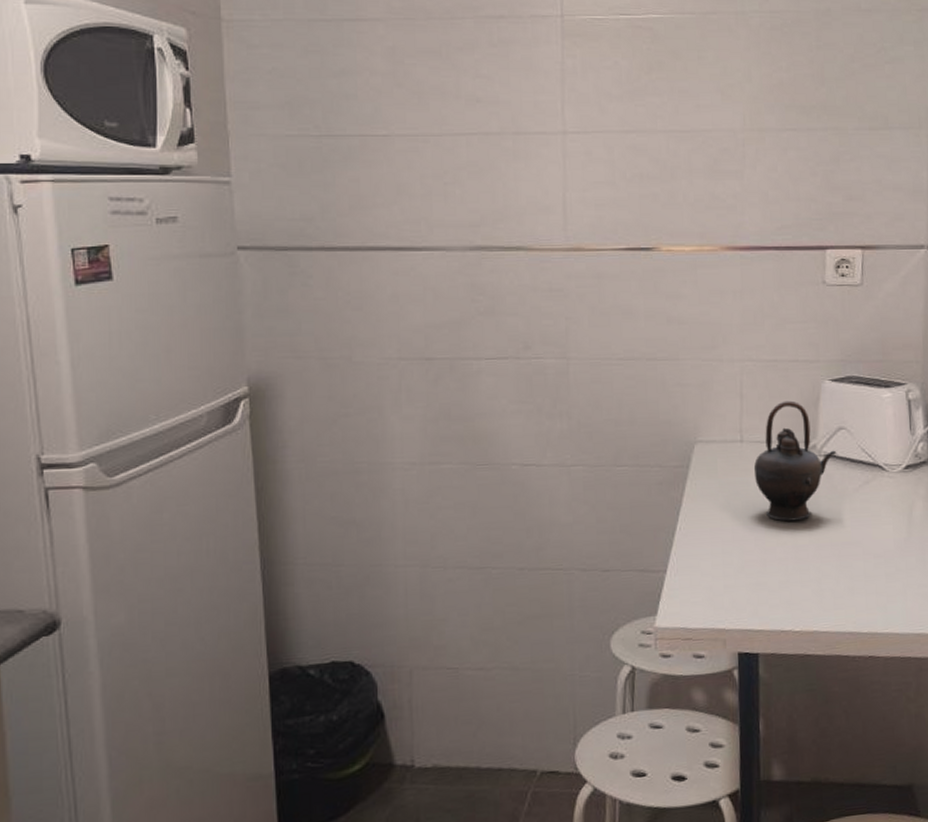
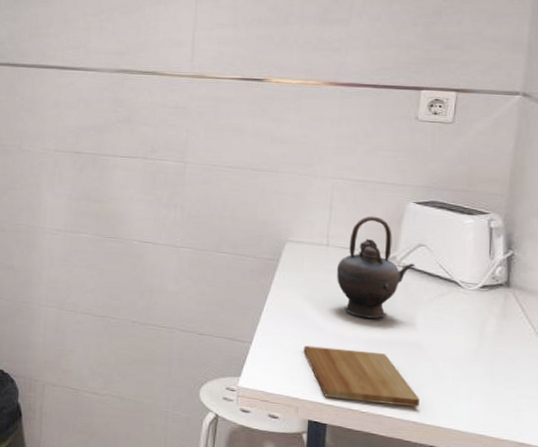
cutting board: none [725,559,854,621] -> present [303,345,419,407]

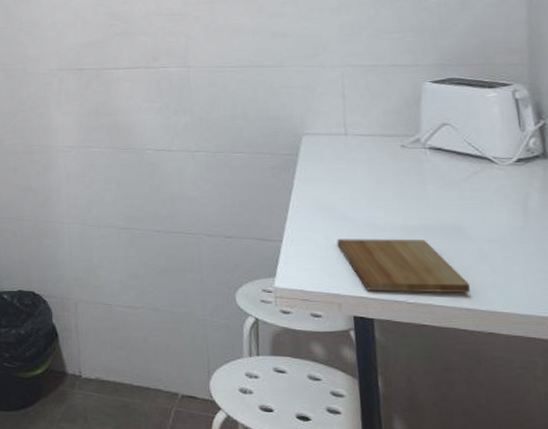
teapot: present [336,216,416,319] -> none [359,100,442,205]

